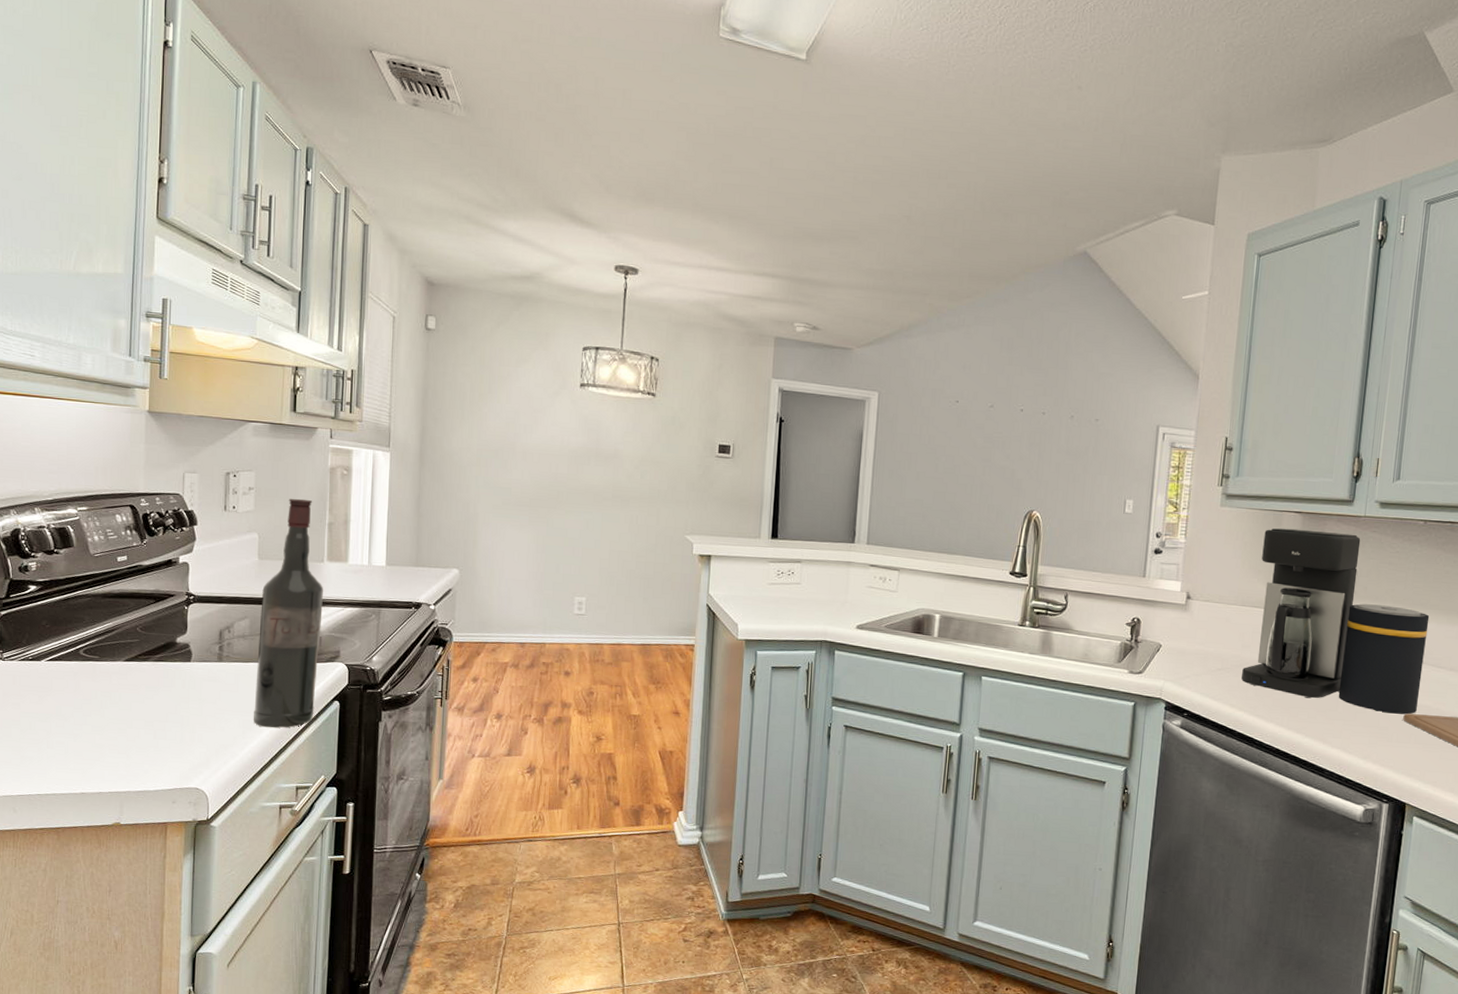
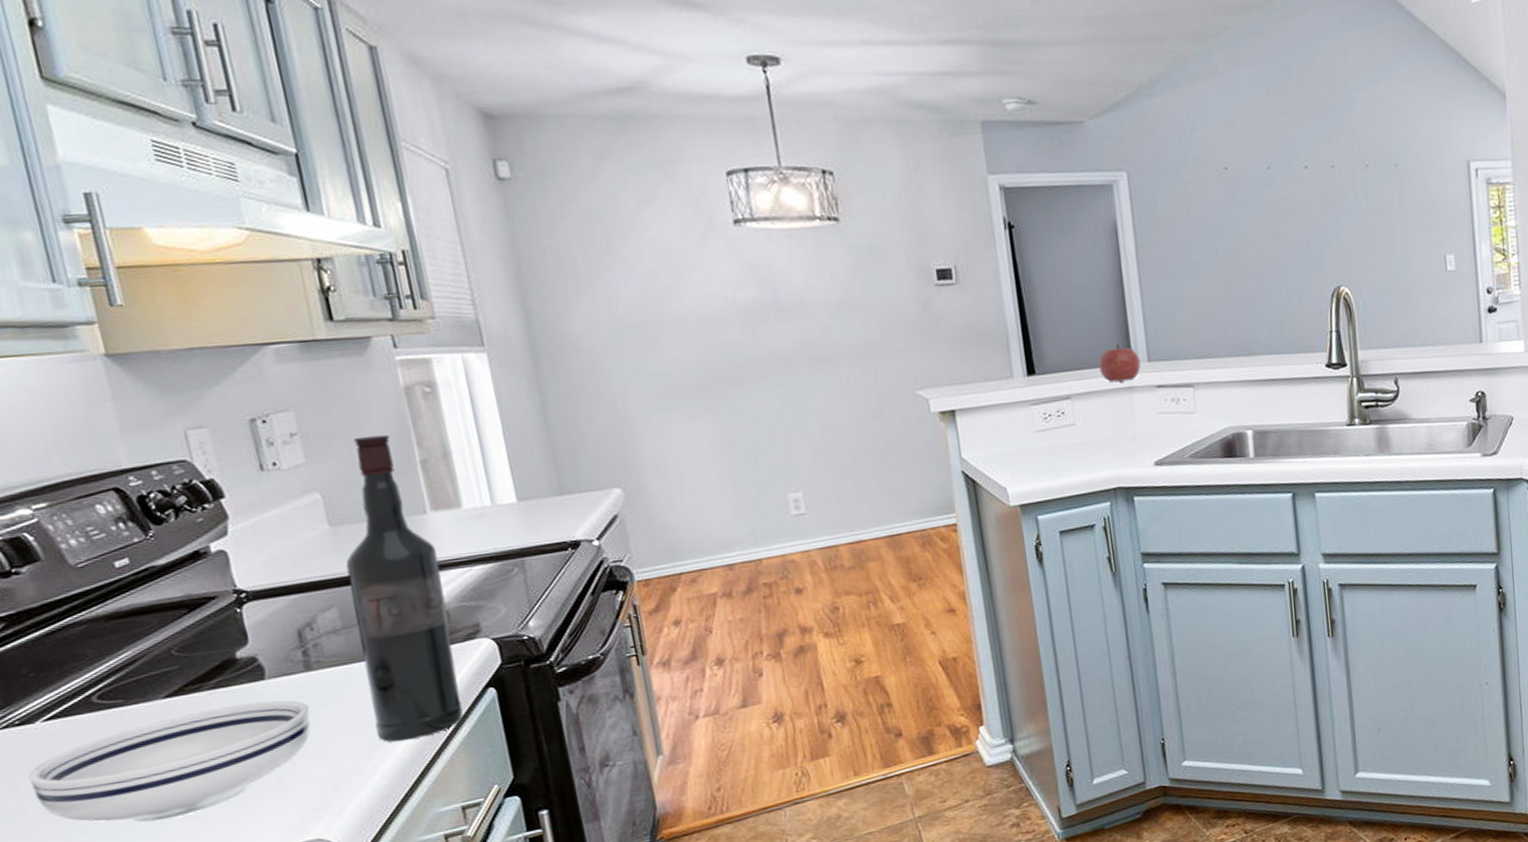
bowl: none [27,676,214,750] -> present [27,700,311,823]
fruit: none [827,525,861,557] -> present [1098,342,1141,383]

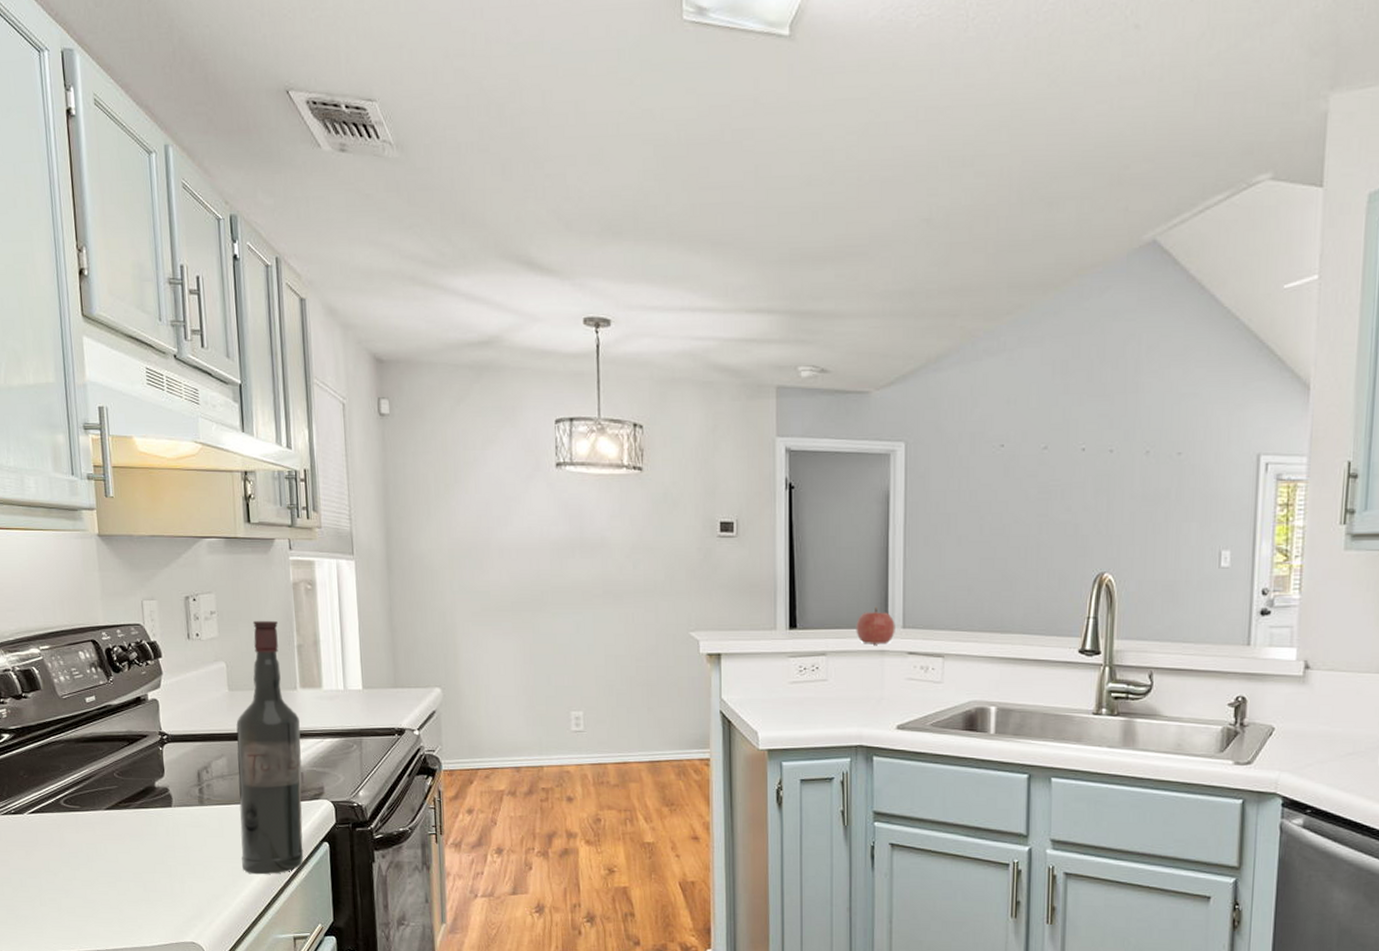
bowl: present [27,700,311,823] -> none [15,824,199,905]

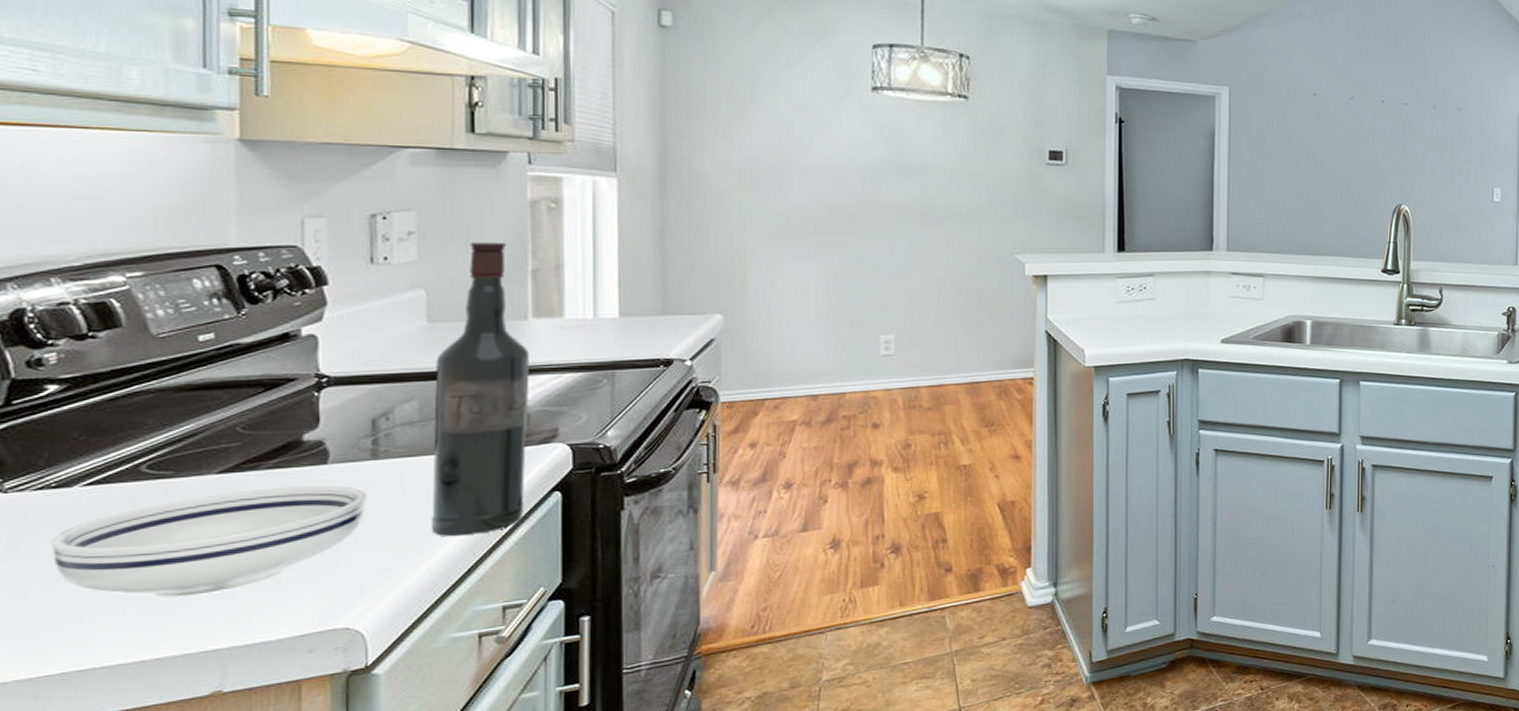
bowl: none [15,824,199,905] -> present [51,485,368,597]
fruit: present [856,606,895,645] -> none [1182,231,1220,266]

